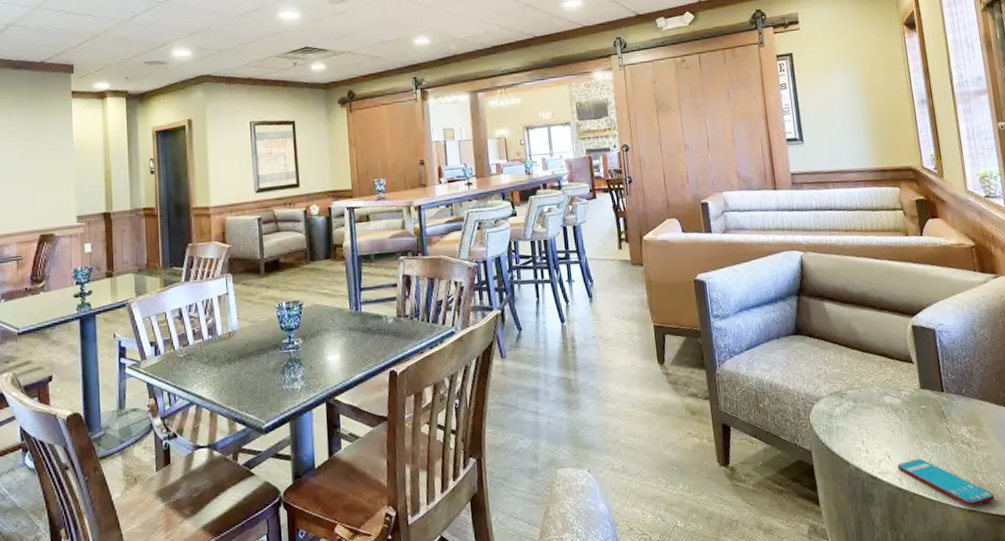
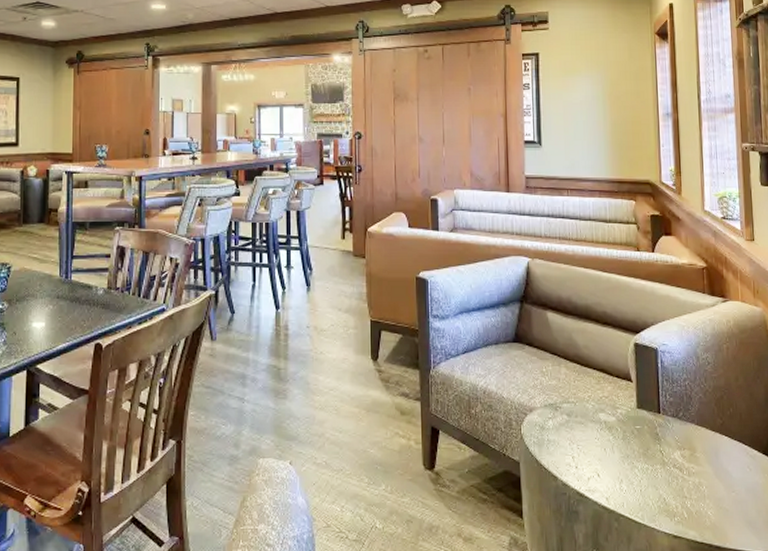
smartphone: present [897,458,995,507] -> none [606,479,702,532]

